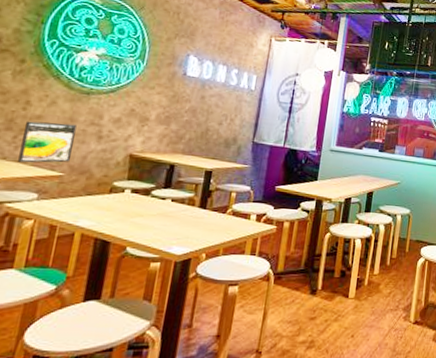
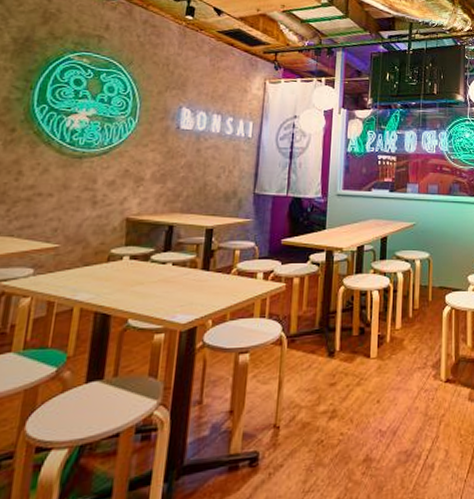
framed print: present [18,121,77,163] -> none [12,191,70,237]

